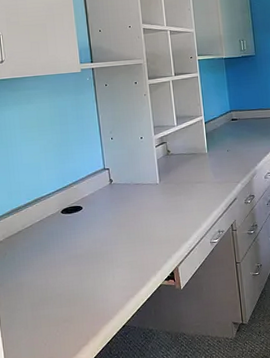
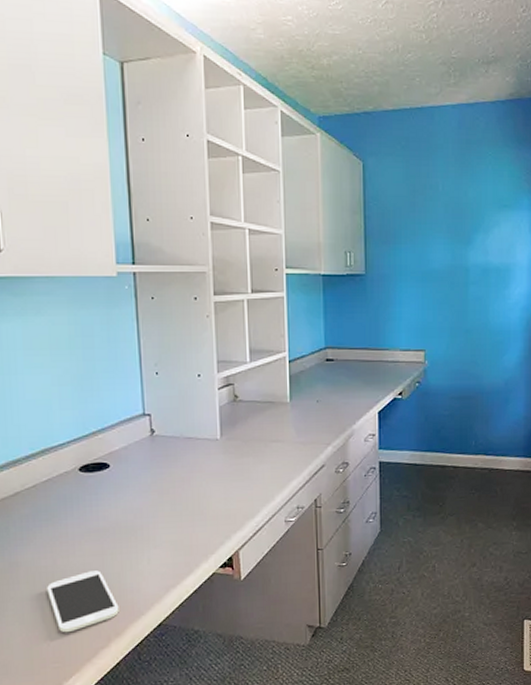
smartphone: none [43,286,94,335] -> present [47,570,119,633]

